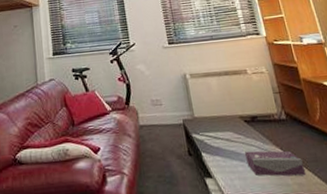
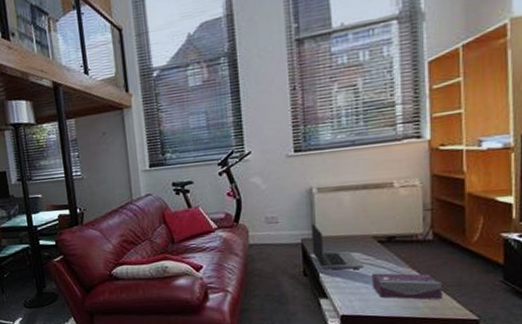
laptop computer: none [189,105,237,149] -> present [311,223,364,270]

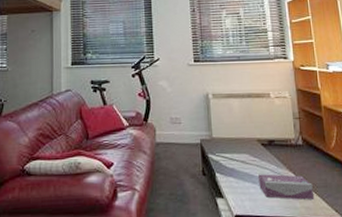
laptop computer: present [311,223,364,270] -> none [208,125,252,170]

